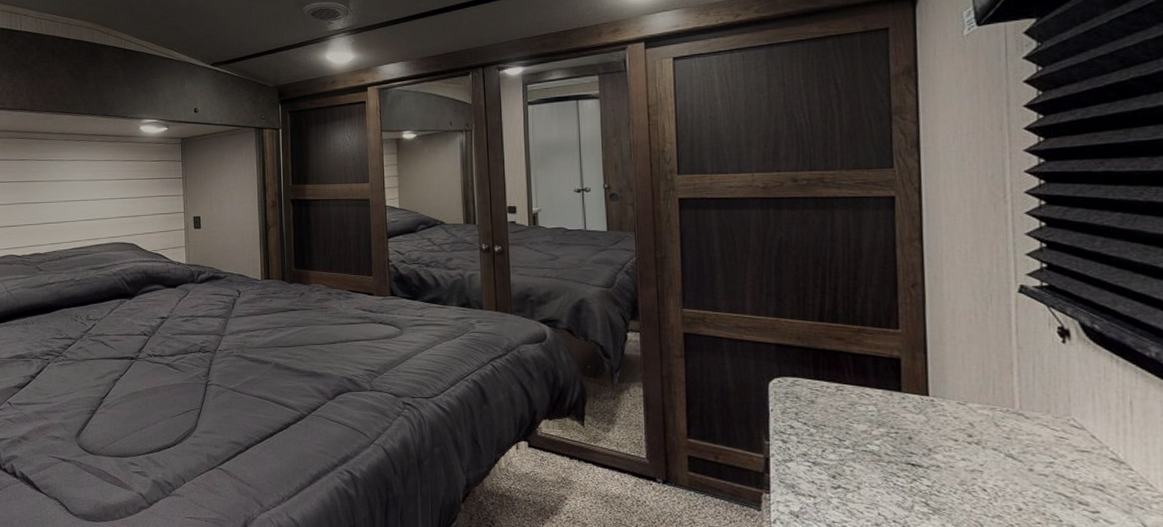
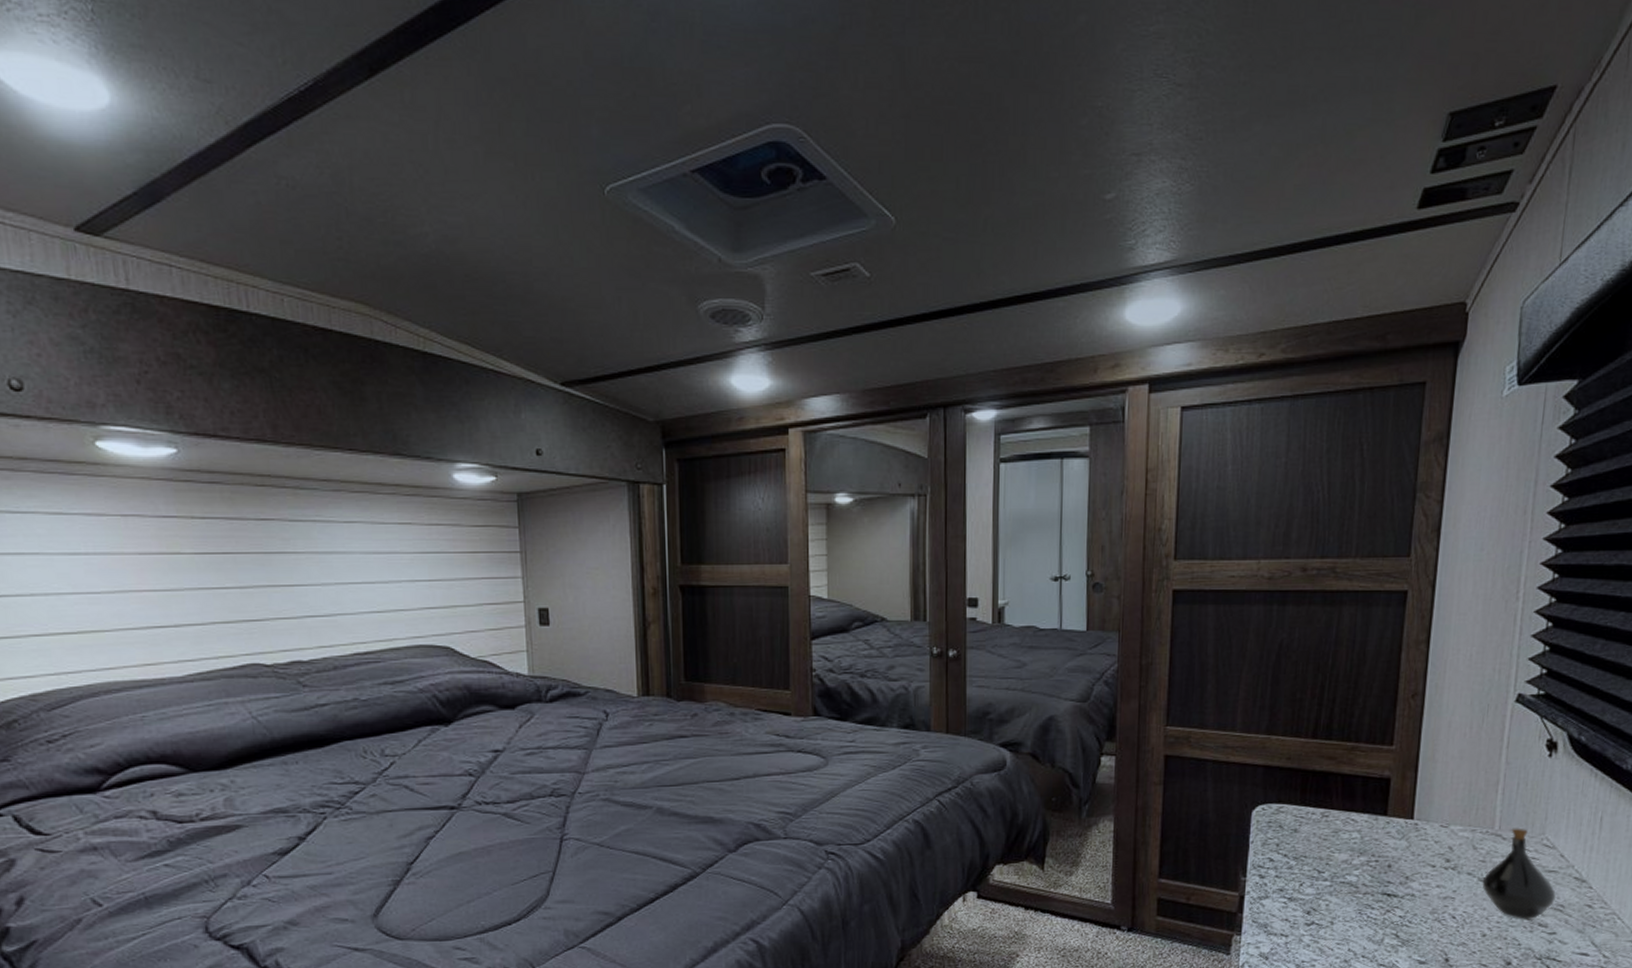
perfume bottle: none [1010,408,1093,497] -> present [1482,828,1556,919]

